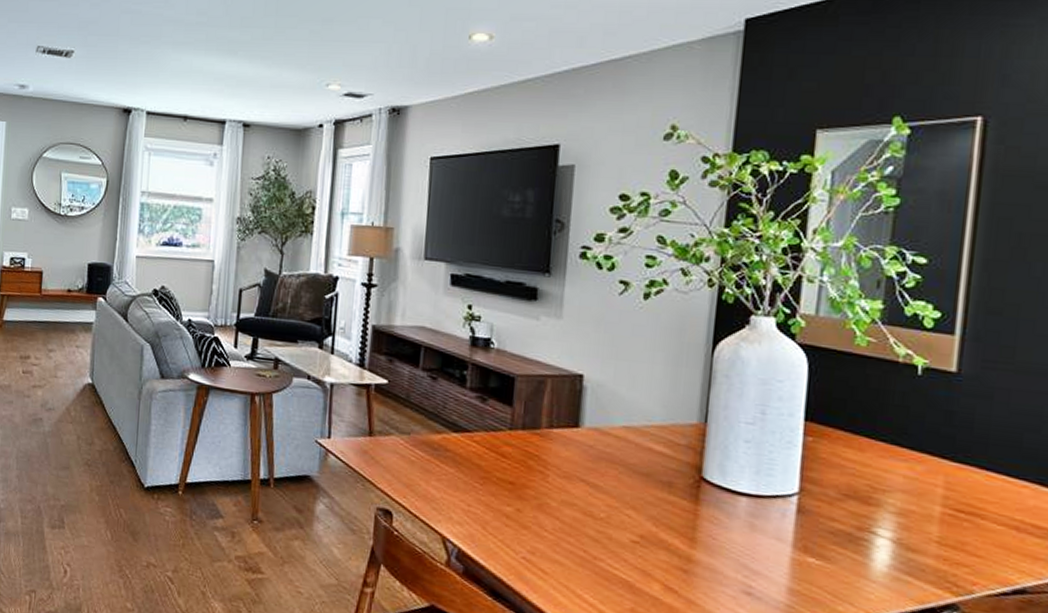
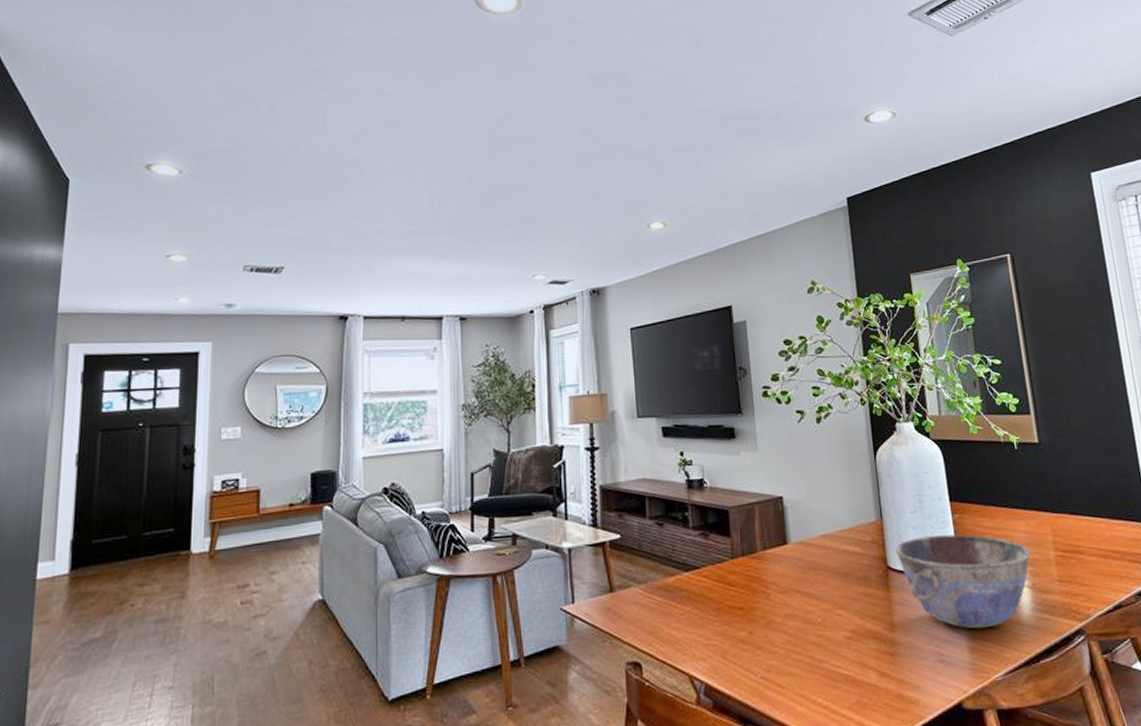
bowl: none [716,452,906,574] -> present [895,534,1031,629]

